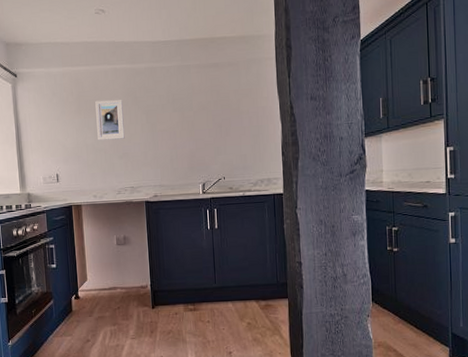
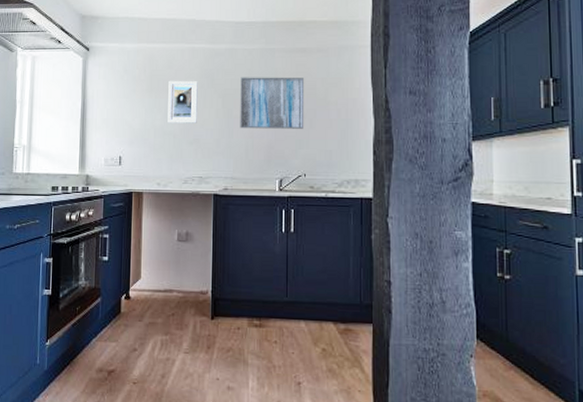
wall art: none [161,91,221,141] -> present [240,77,305,129]

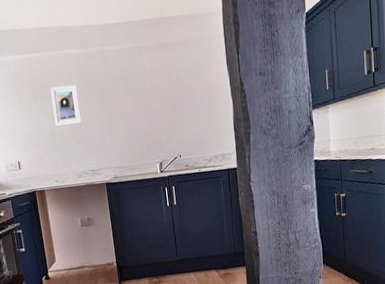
wall art: present [240,77,305,129] -> none [114,71,174,123]

